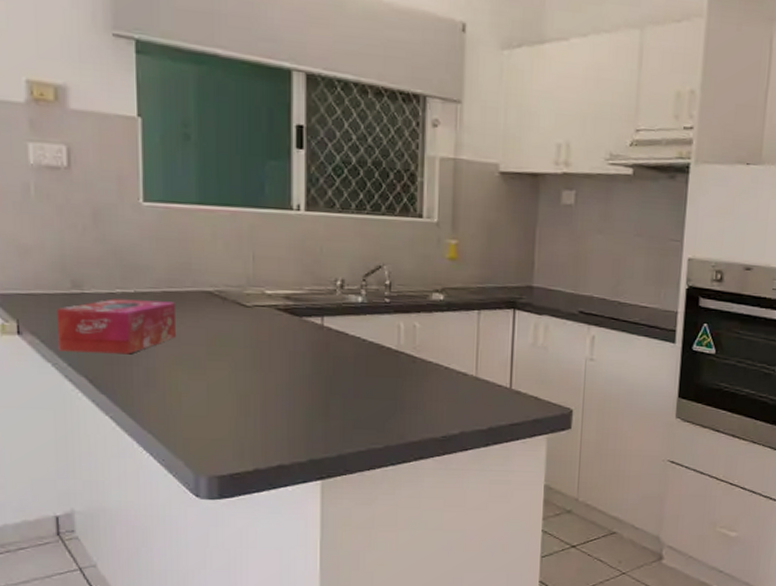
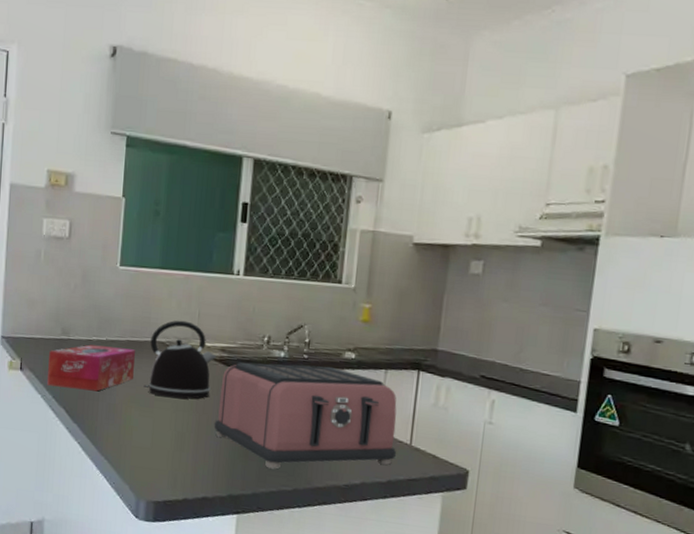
kettle: none [190,265,281,357] -> present [143,320,217,399]
toaster: none [284,310,495,427] -> present [214,362,397,469]

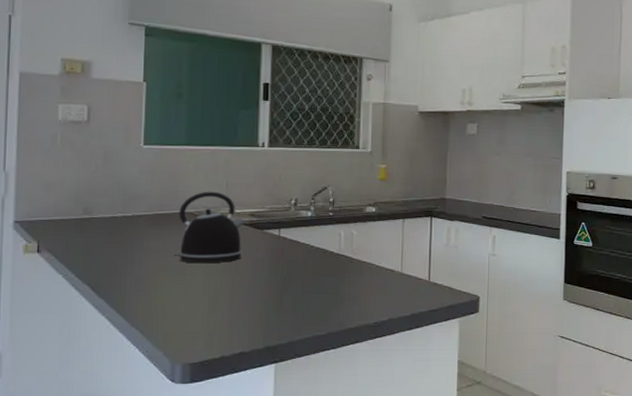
tissue box: present [47,344,135,392] -> none [69,221,163,265]
toaster: present [214,362,397,469] -> none [247,221,417,317]

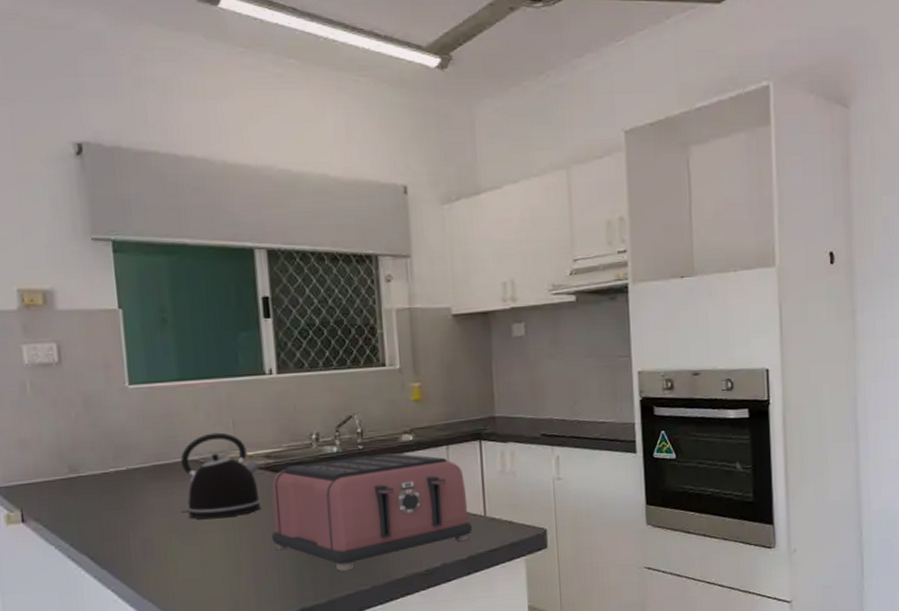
toaster: none [247,221,417,317] -> present [271,452,472,571]

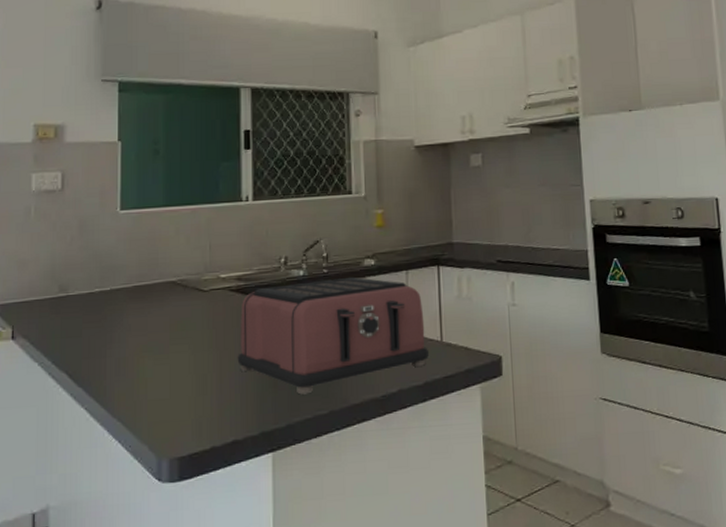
kettle: present [180,432,262,520] -> none [156,255,233,340]

